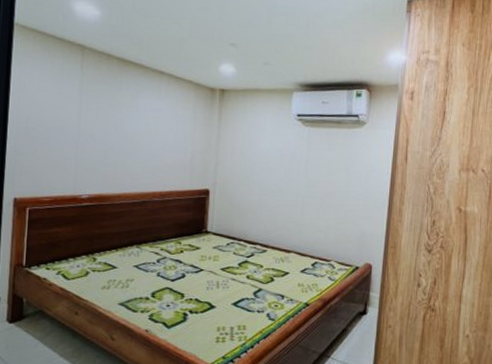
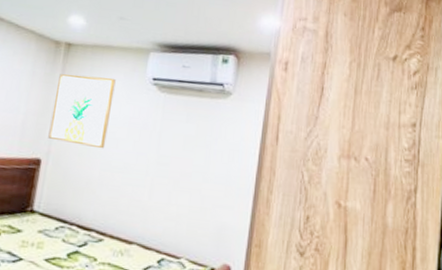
wall art: none [213,116,266,178] -> present [48,74,116,149]

